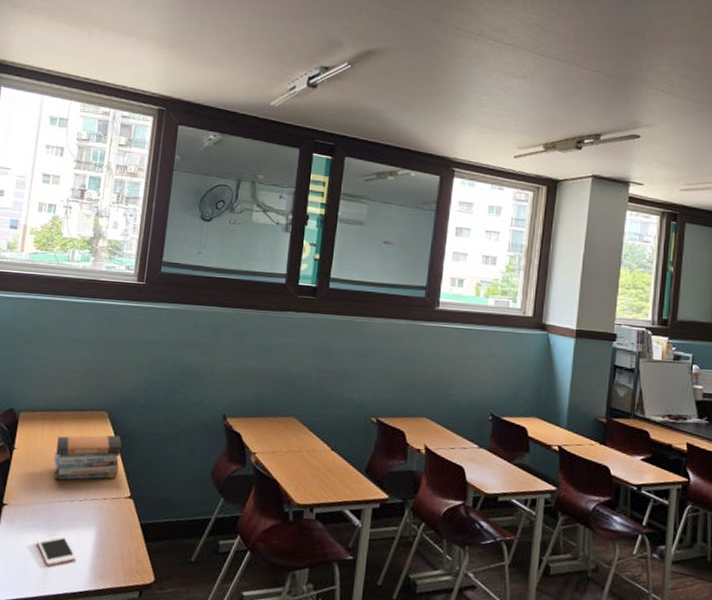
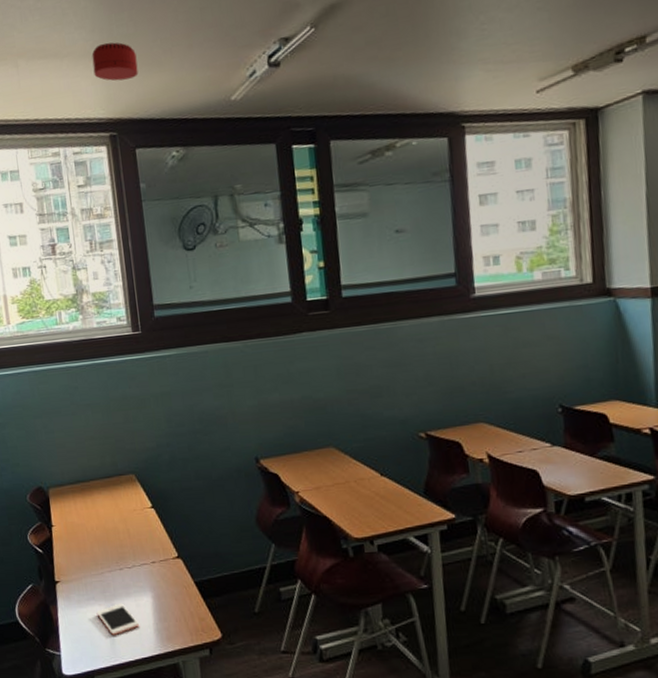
book stack: present [53,435,123,481] -> none [91,496,161,551]
smoke detector: none [157,32,198,67] -> present [91,42,138,81]

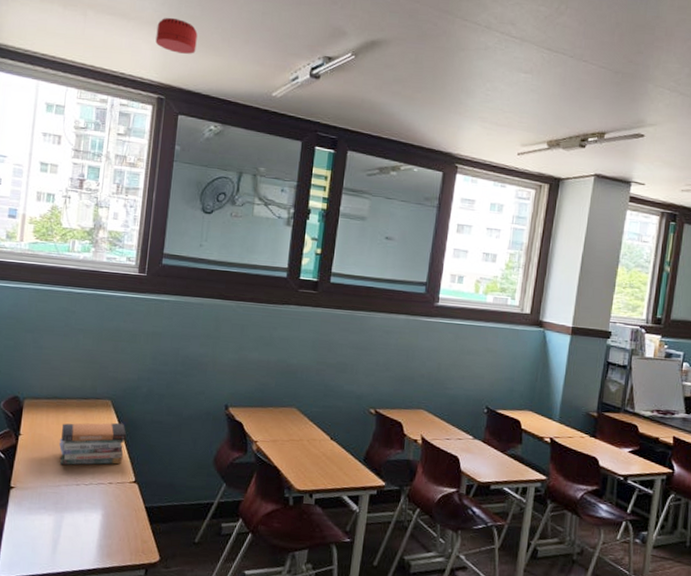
book stack: none [91,496,161,551] -> present [58,422,127,466]
cell phone: present [96,603,139,636] -> none [44,516,84,546]

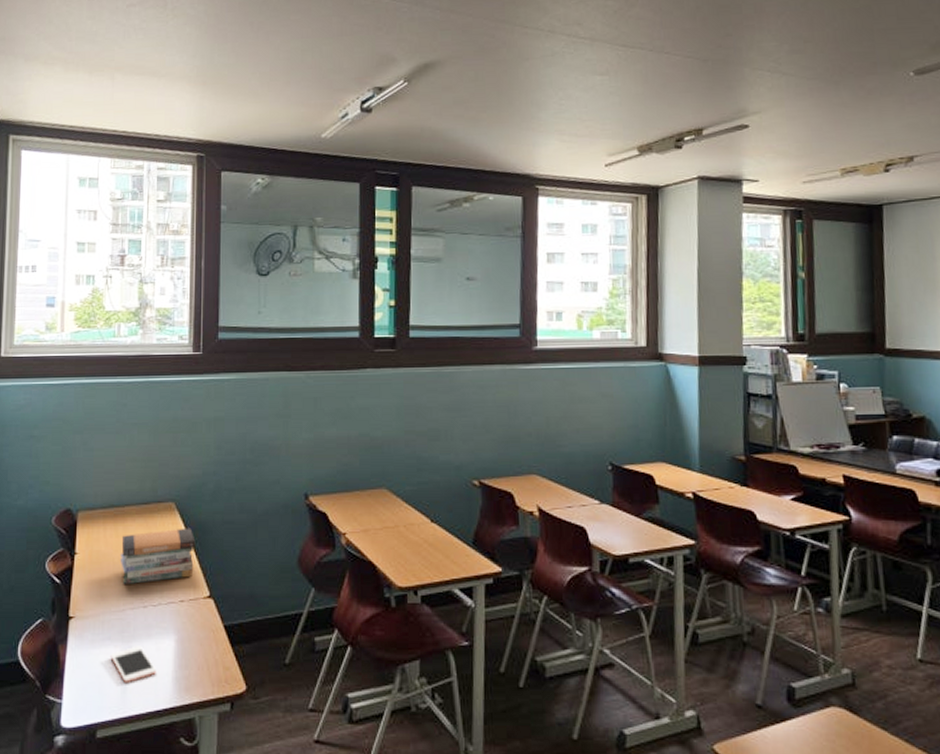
cell phone: none [44,516,84,546] -> present [110,646,156,684]
smoke detector: present [155,17,198,54] -> none [189,68,234,106]

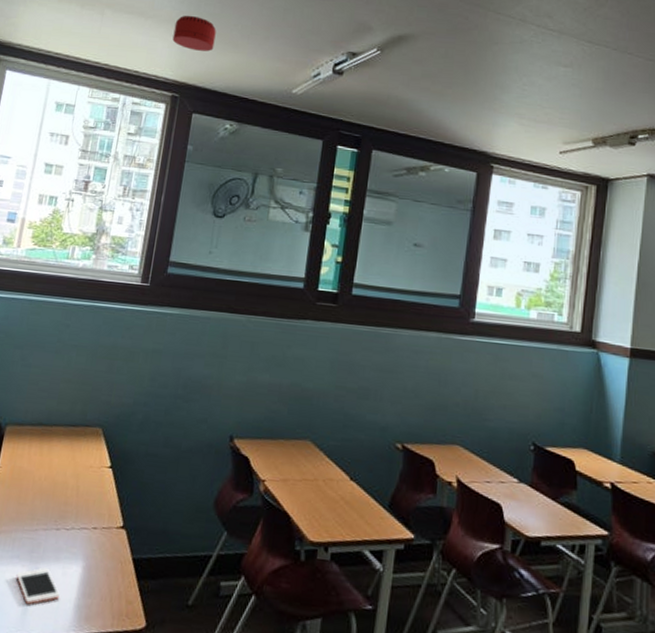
book stack: present [119,528,196,585] -> none [39,454,117,506]
smoke detector: none [189,68,234,106] -> present [172,15,216,51]

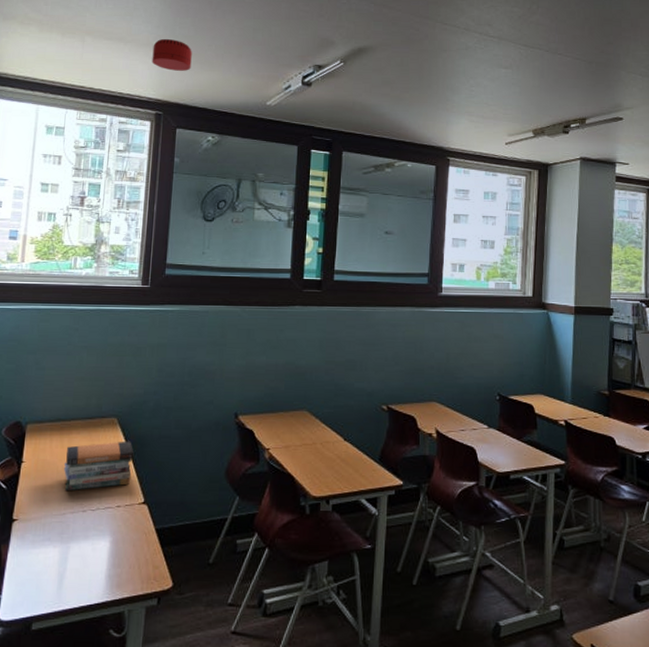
cell phone: present [16,568,60,605] -> none [49,546,91,580]
book stack: none [39,454,117,506] -> present [63,441,134,492]

